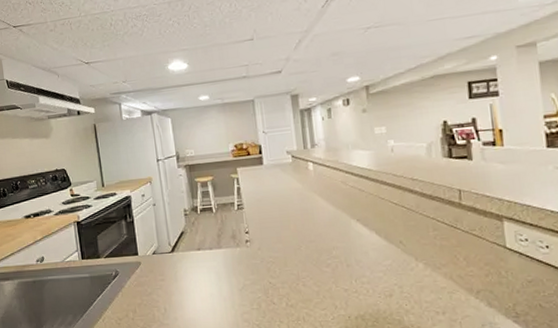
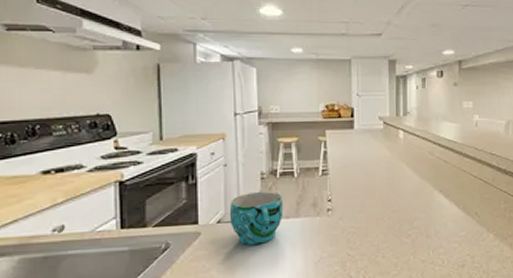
cup: none [161,225,207,273] -> present [229,191,284,245]

